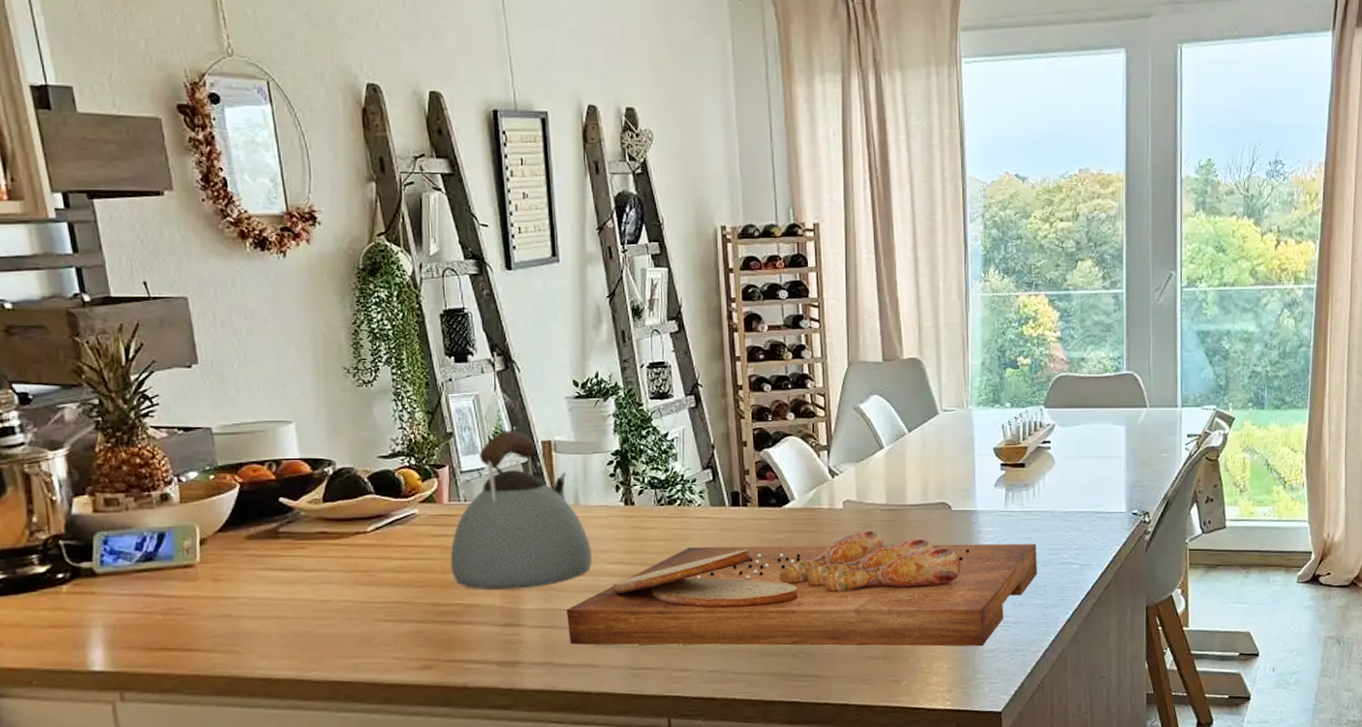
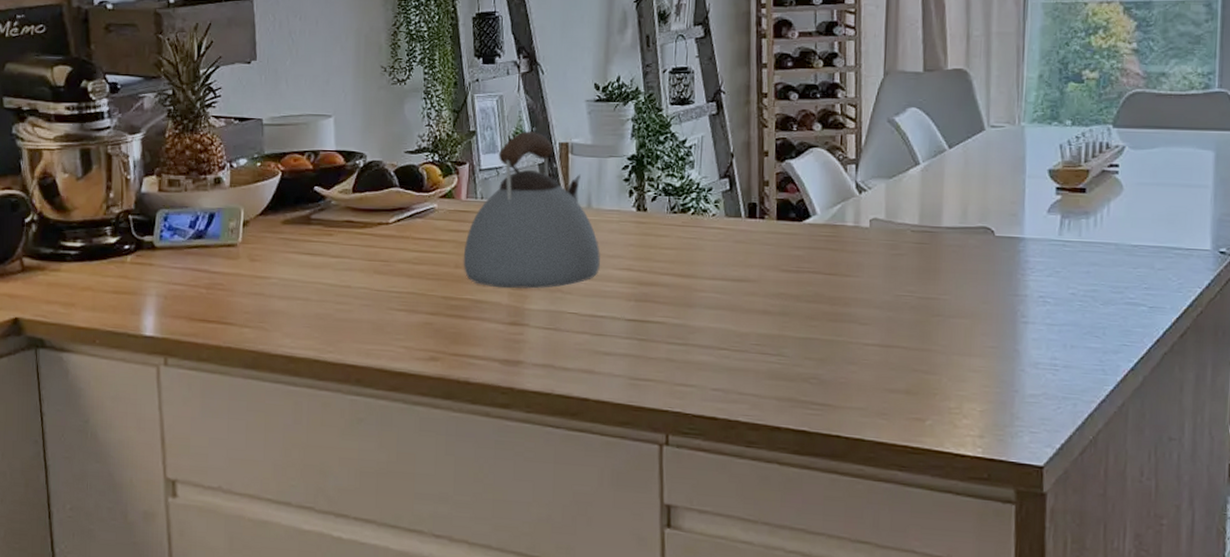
cutting board: present [566,530,1037,647] -> none [571,252,1096,391]

